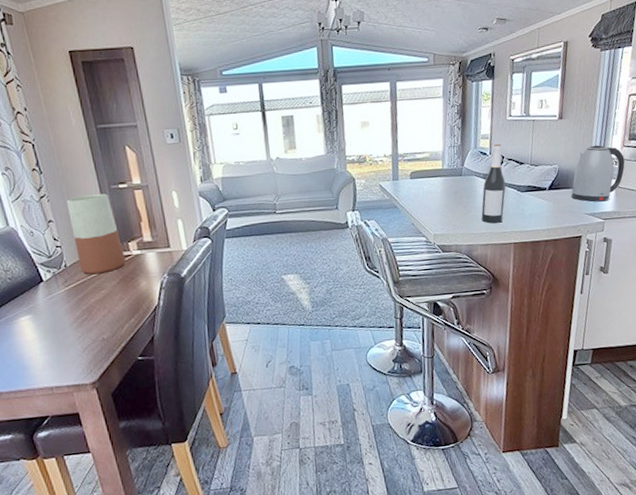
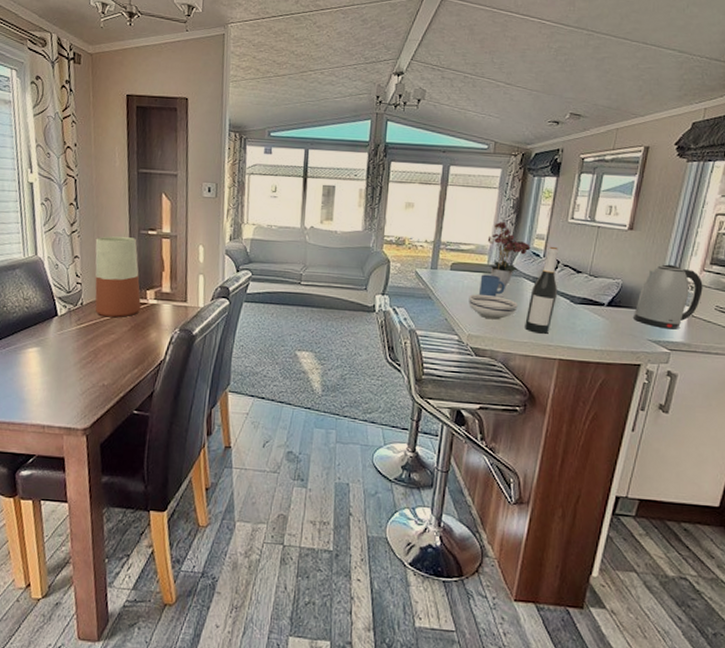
bowl: none [430,196,473,218] -> present [468,294,518,320]
mug: none [437,177,461,198] -> present [478,274,505,297]
flower arrangement: none [439,128,478,189] -> present [486,222,531,288]

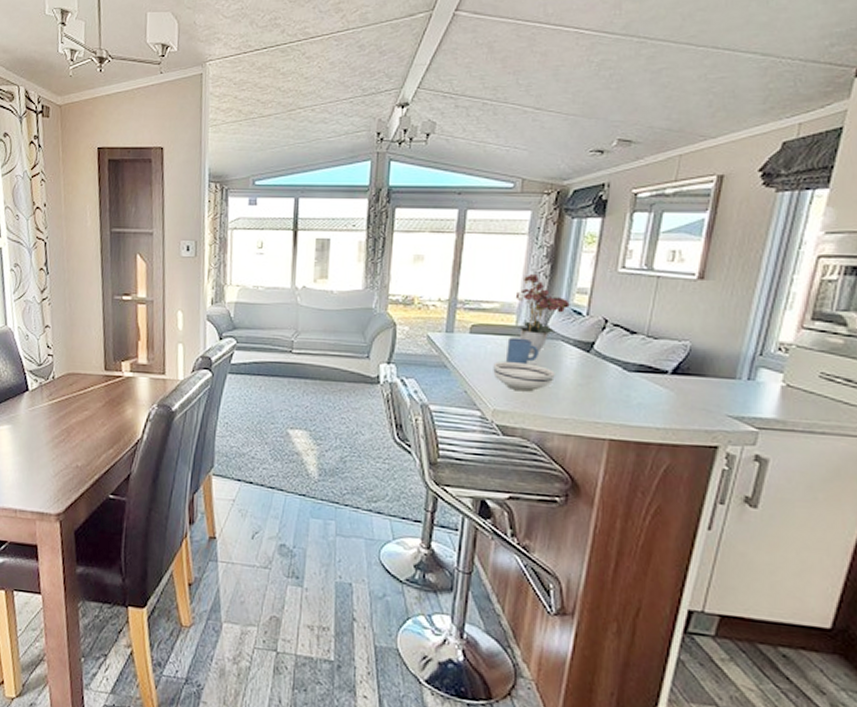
vase: present [95,236,141,318] -> none [66,303,116,393]
wine bottle: present [525,246,558,335] -> none [564,302,607,410]
kettle: present [634,264,703,330] -> none [707,321,802,403]

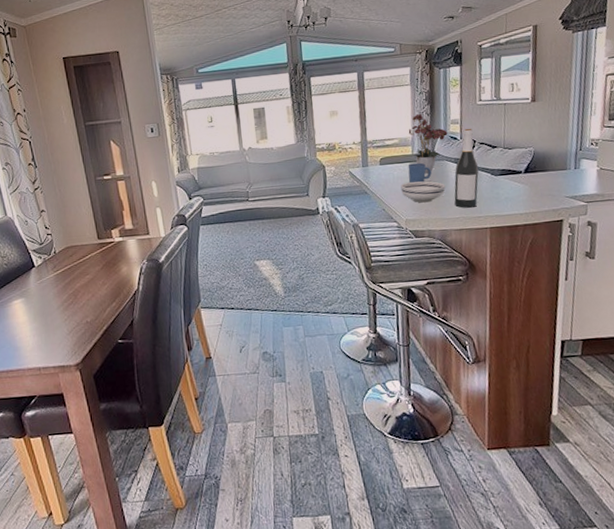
wine bottle: none [564,302,607,410] -> present [454,128,479,209]

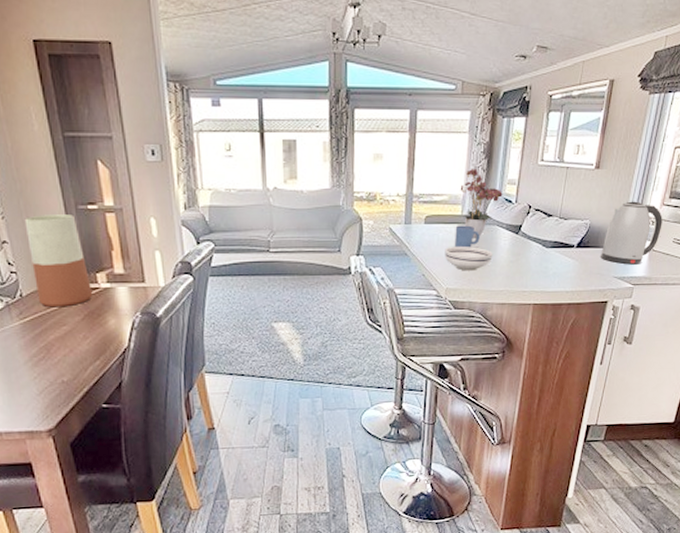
vase: none [57,185,109,261] -> present [24,214,93,308]
wine bottle: present [454,128,479,209] -> none [500,191,531,282]
kettle: none [549,126,607,185] -> present [601,201,663,265]

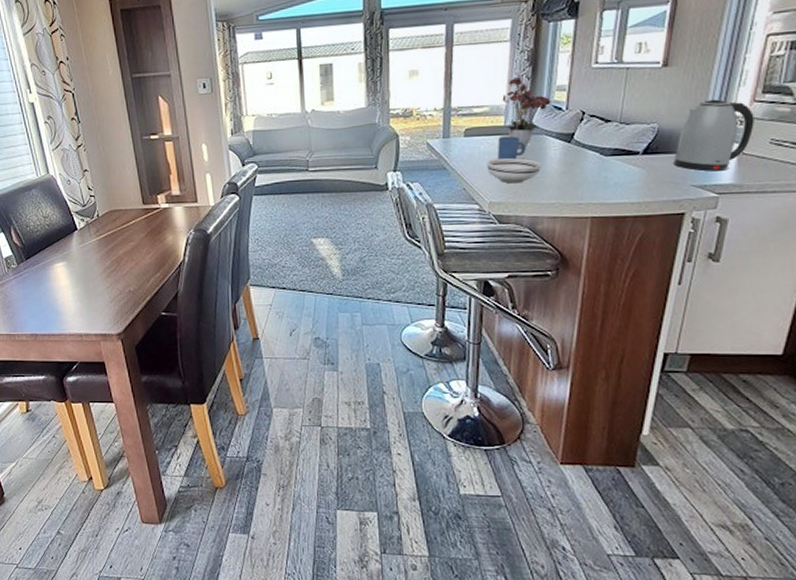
vase: present [24,214,93,308] -> none [101,144,155,226]

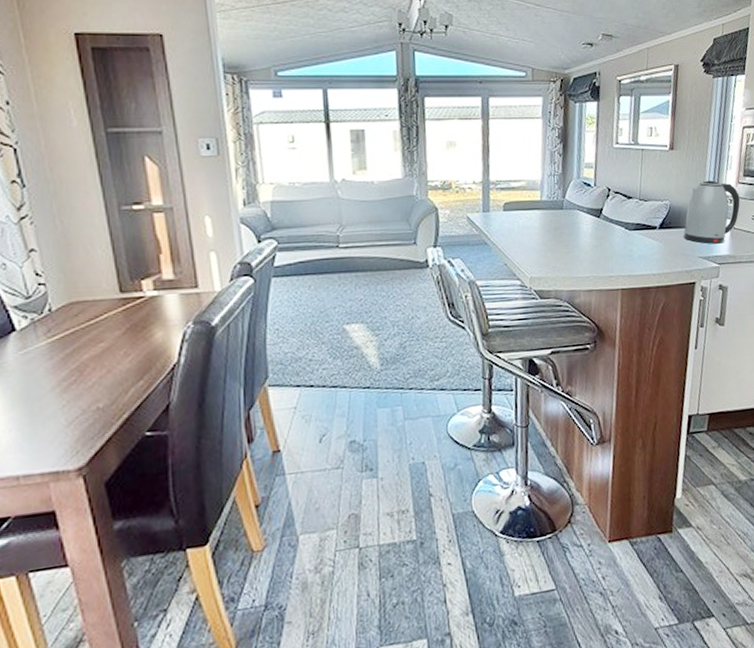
bowl: present [487,158,541,184] -> none [526,232,576,258]
mug: present [497,136,526,160] -> none [535,210,561,235]
flower arrangement: present [502,78,551,150] -> none [537,154,581,224]

